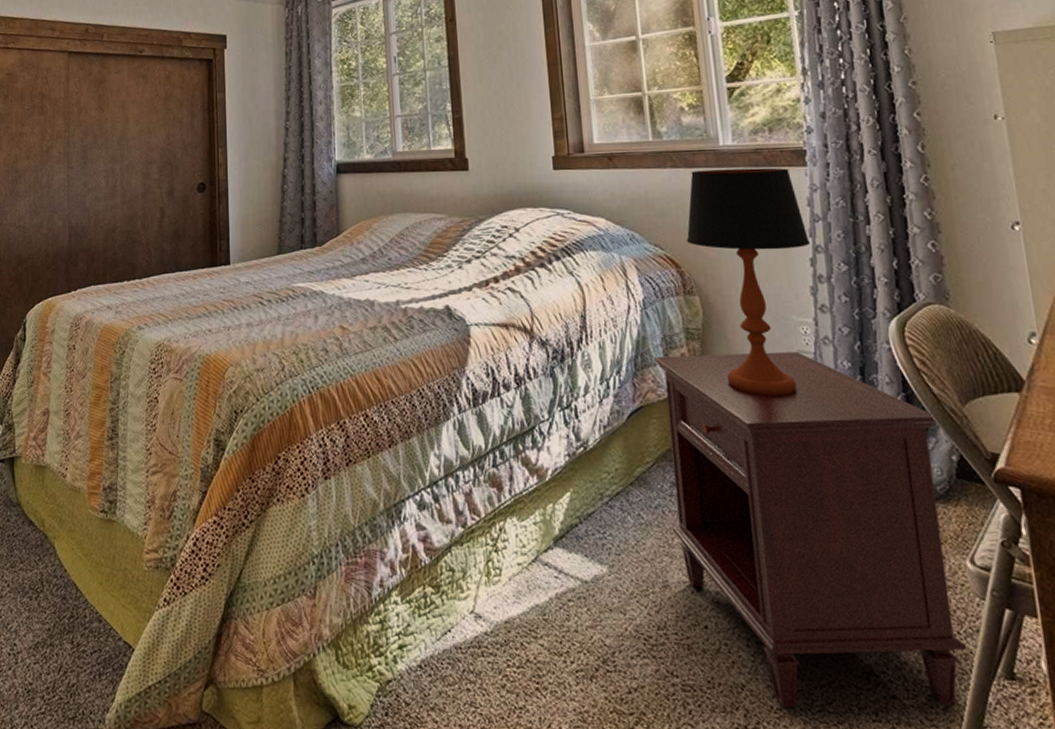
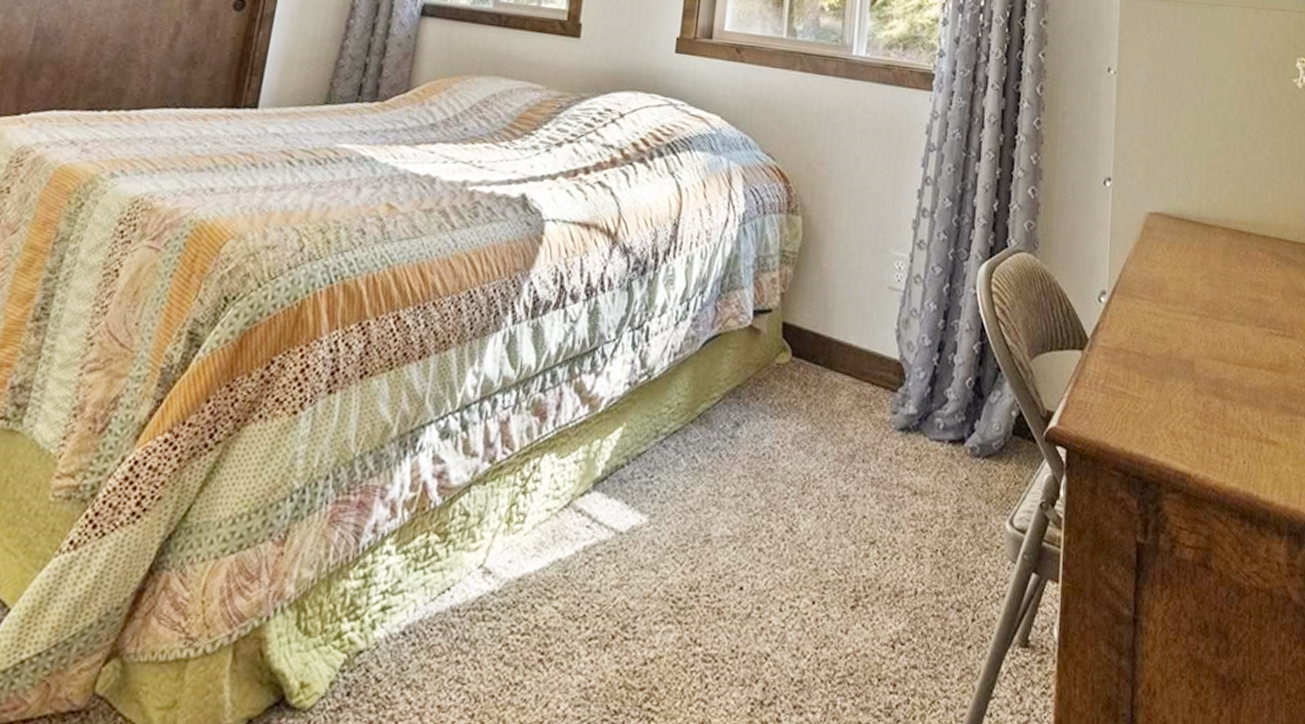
nightstand: present [654,351,968,708] -> none [726,278,1006,680]
table lamp: present [686,168,811,396] -> none [800,78,922,335]

